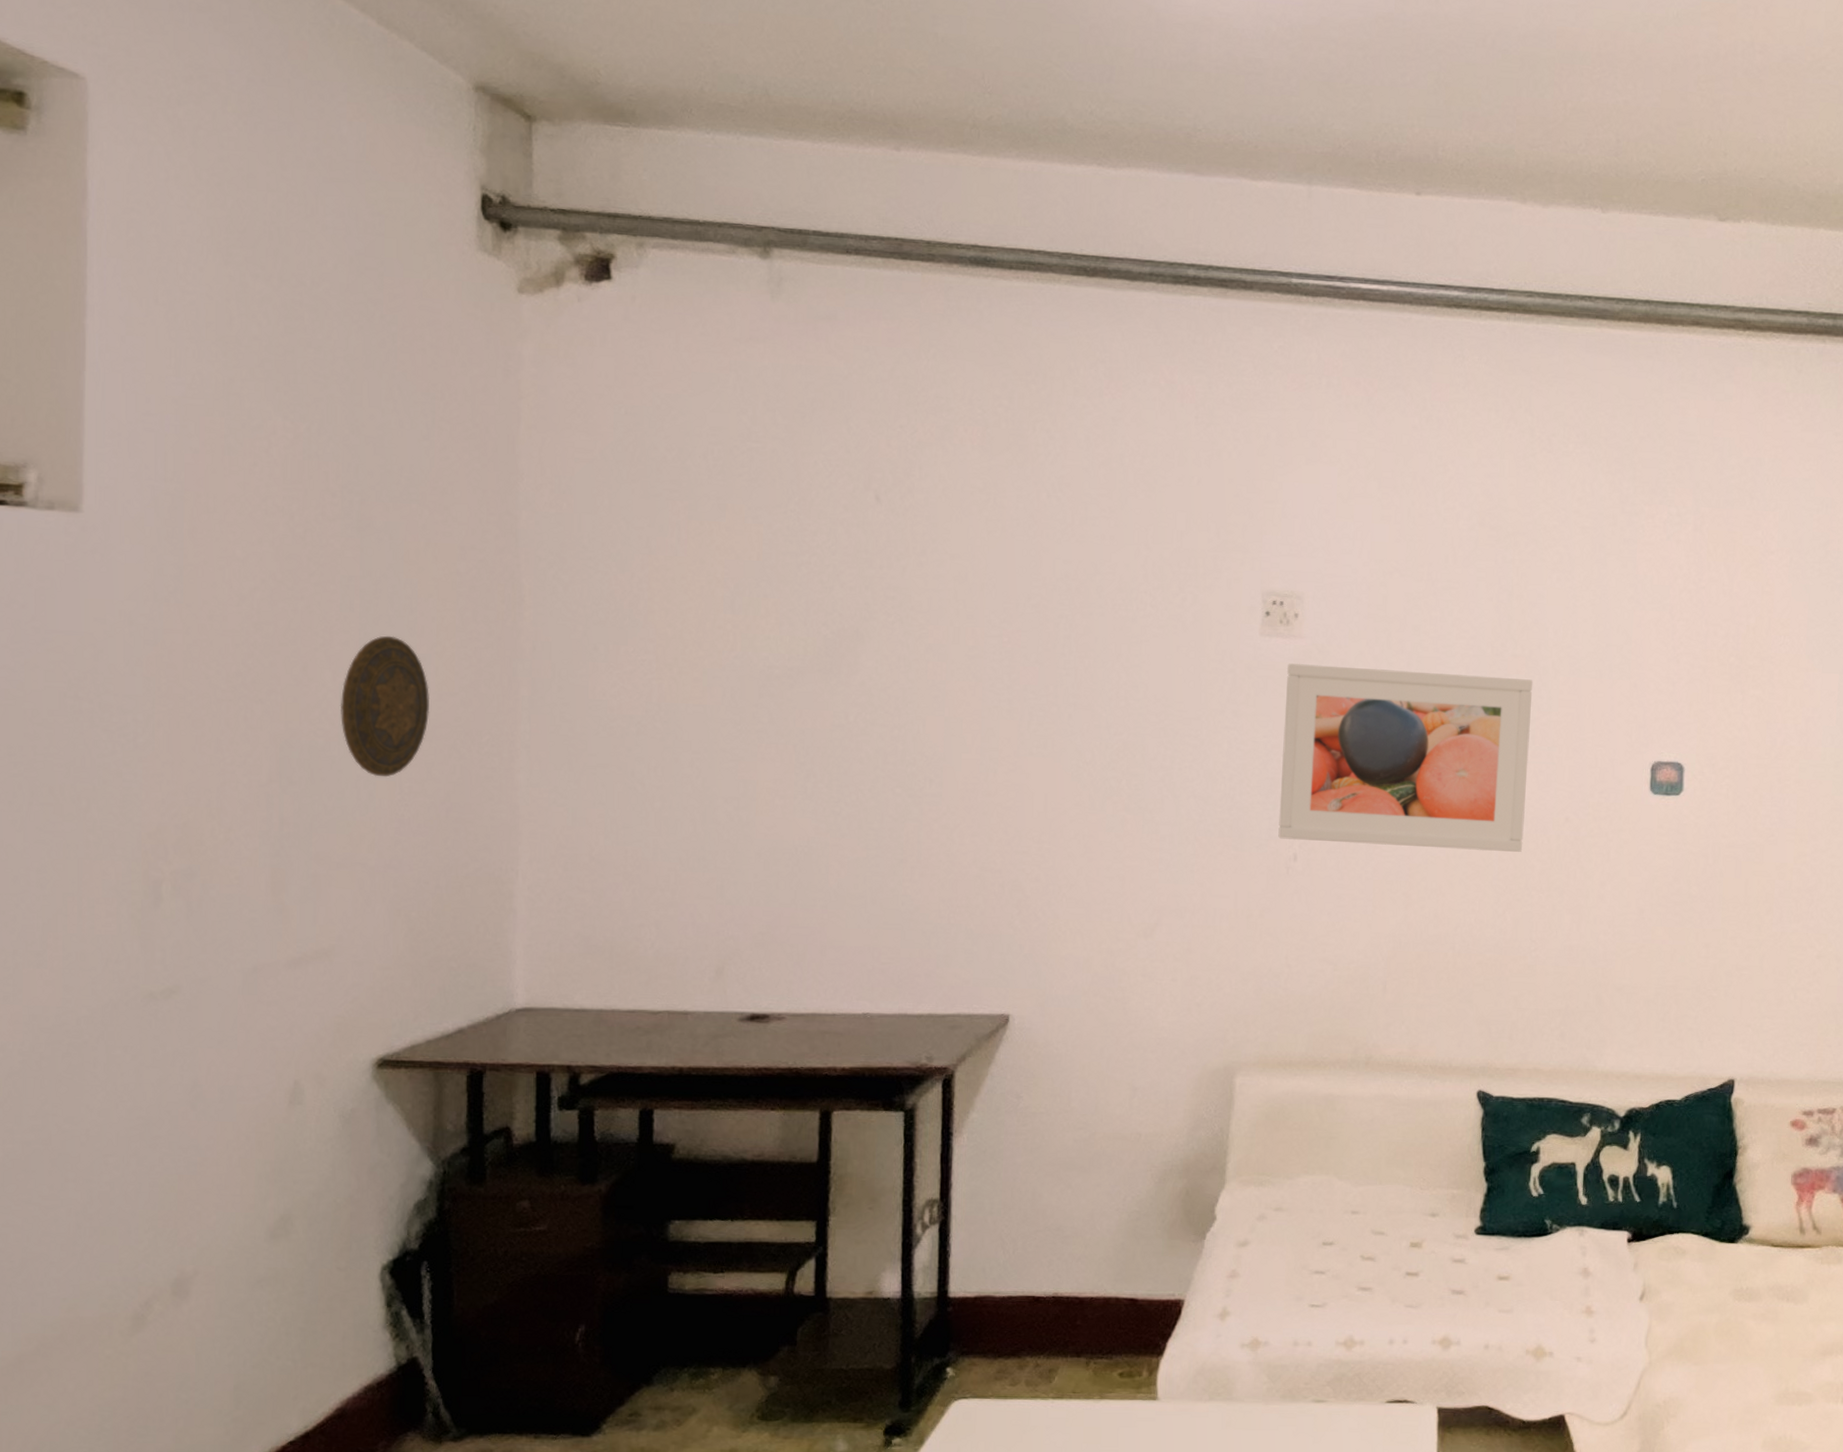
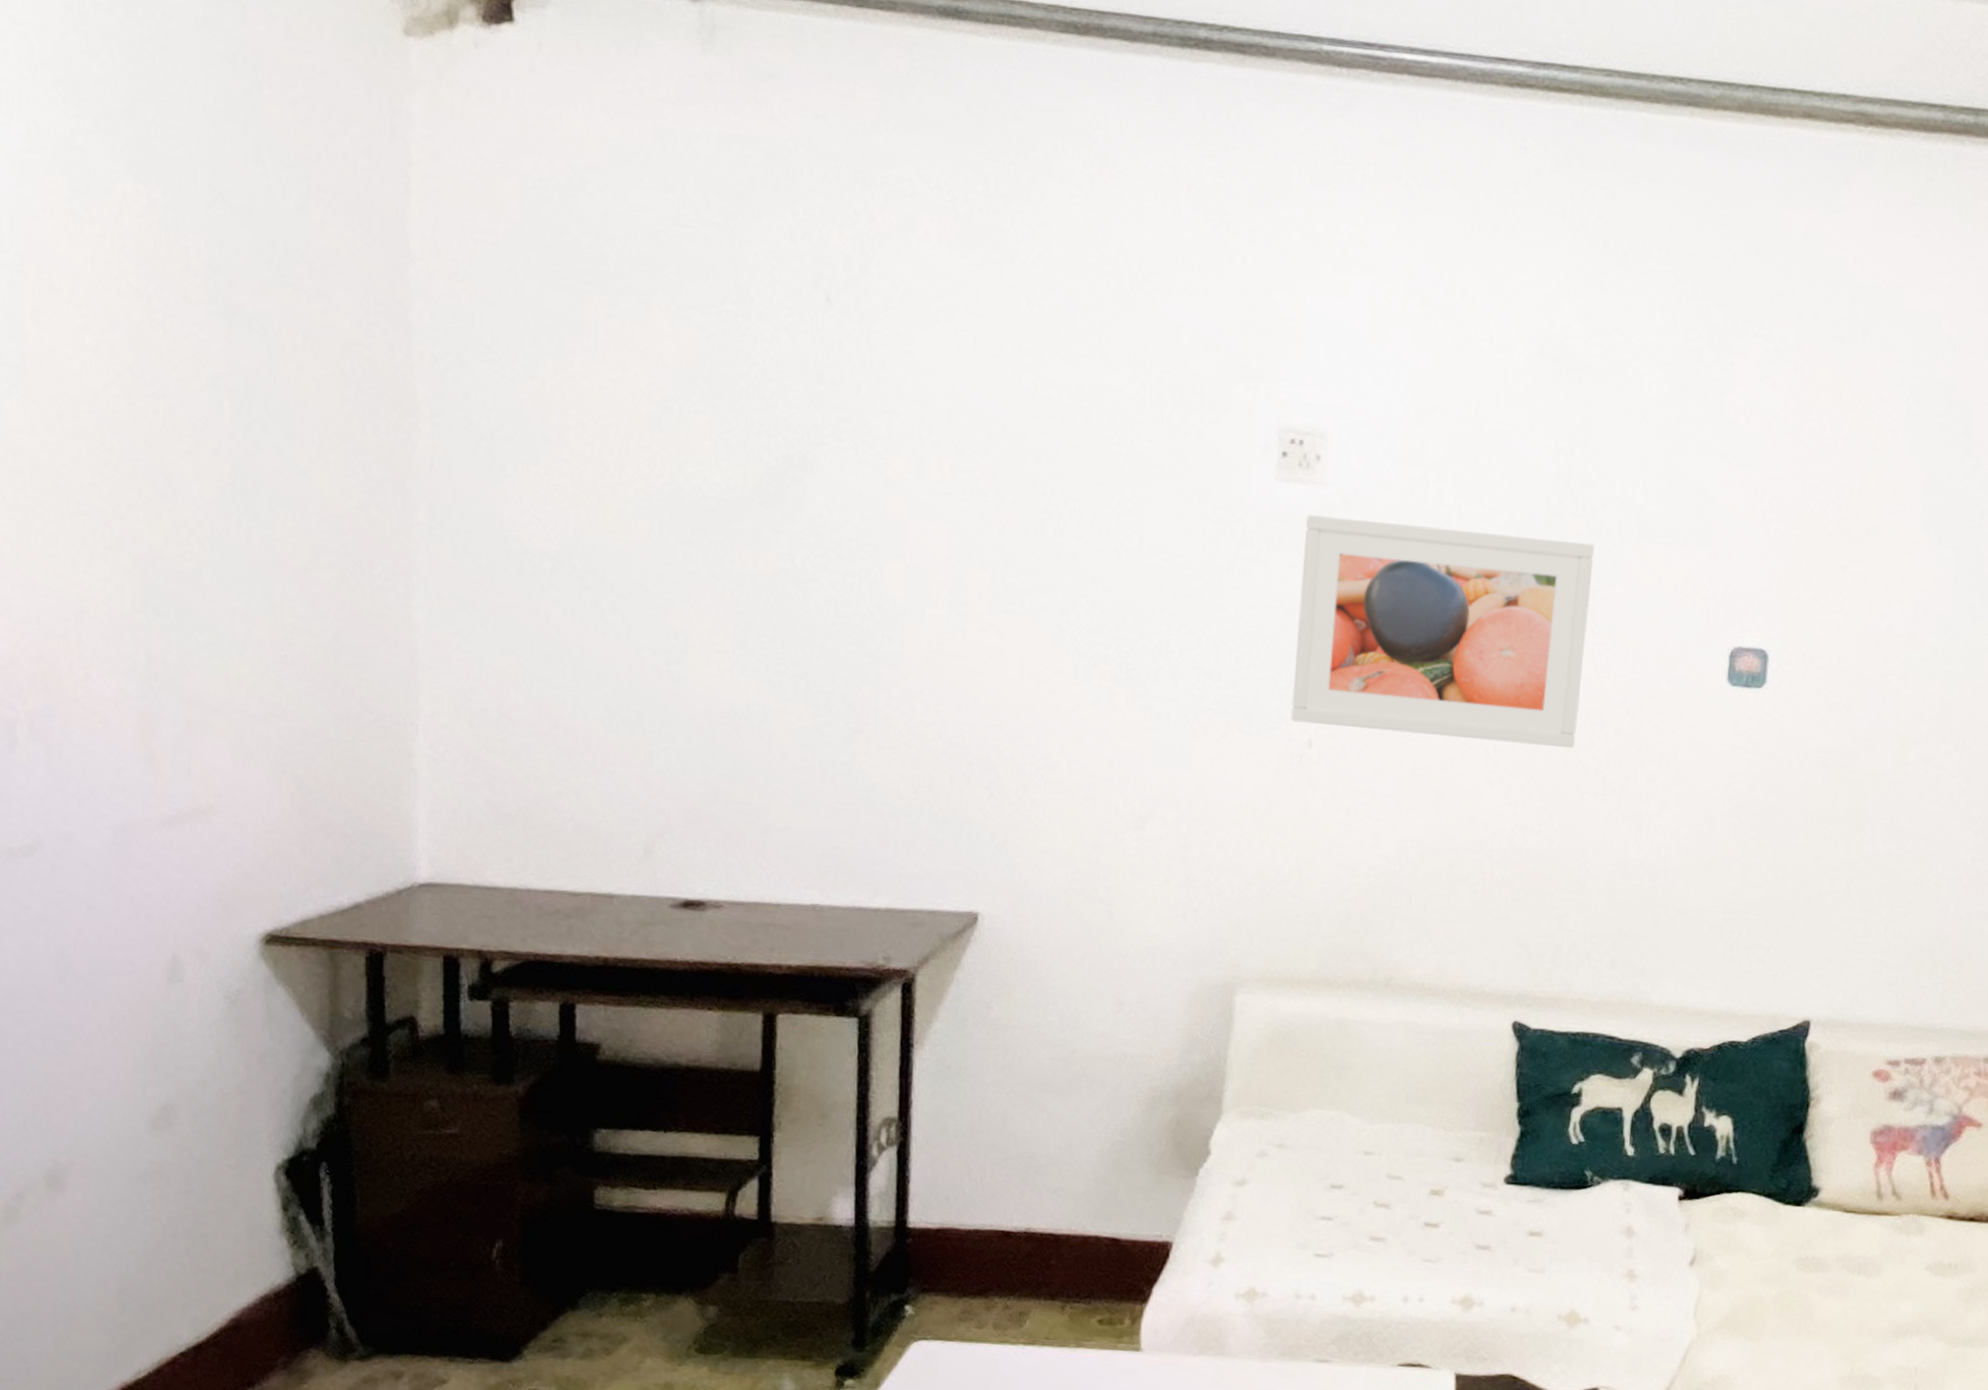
decorative plate: present [340,635,429,777] -> none [210,444,313,611]

